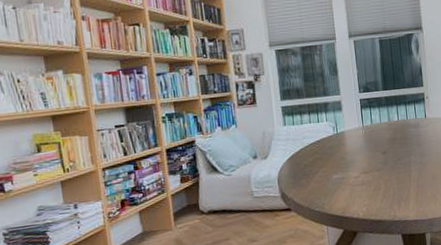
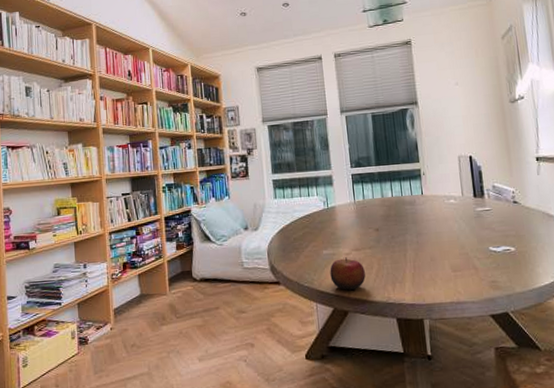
apple: none [340,180,374,212] -> present [330,257,366,290]

